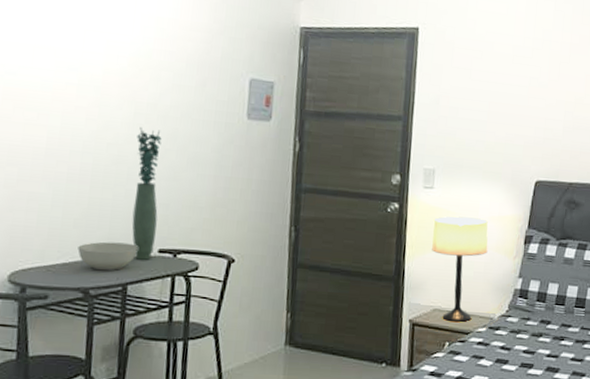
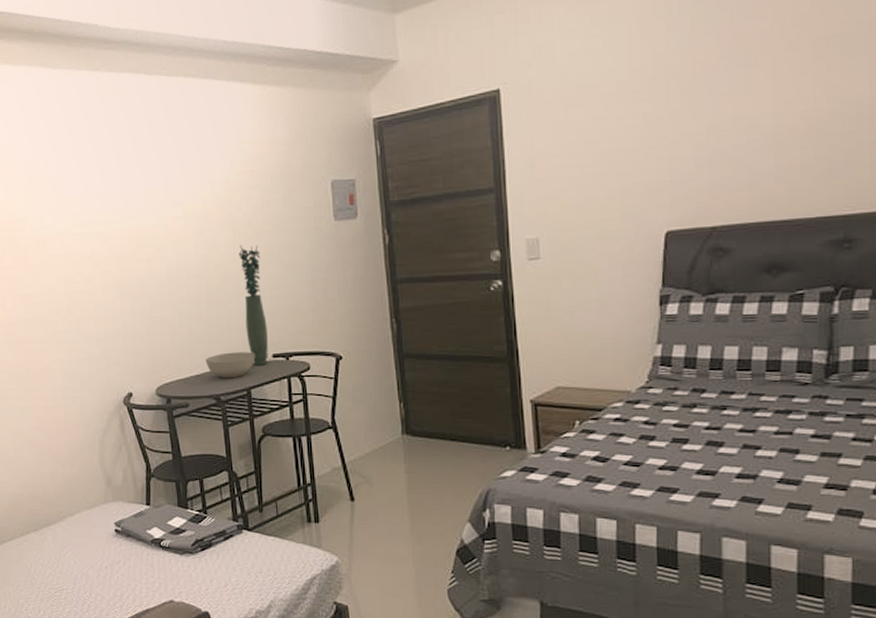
table lamp: present [432,216,488,323] -> none [544,283,614,399]

